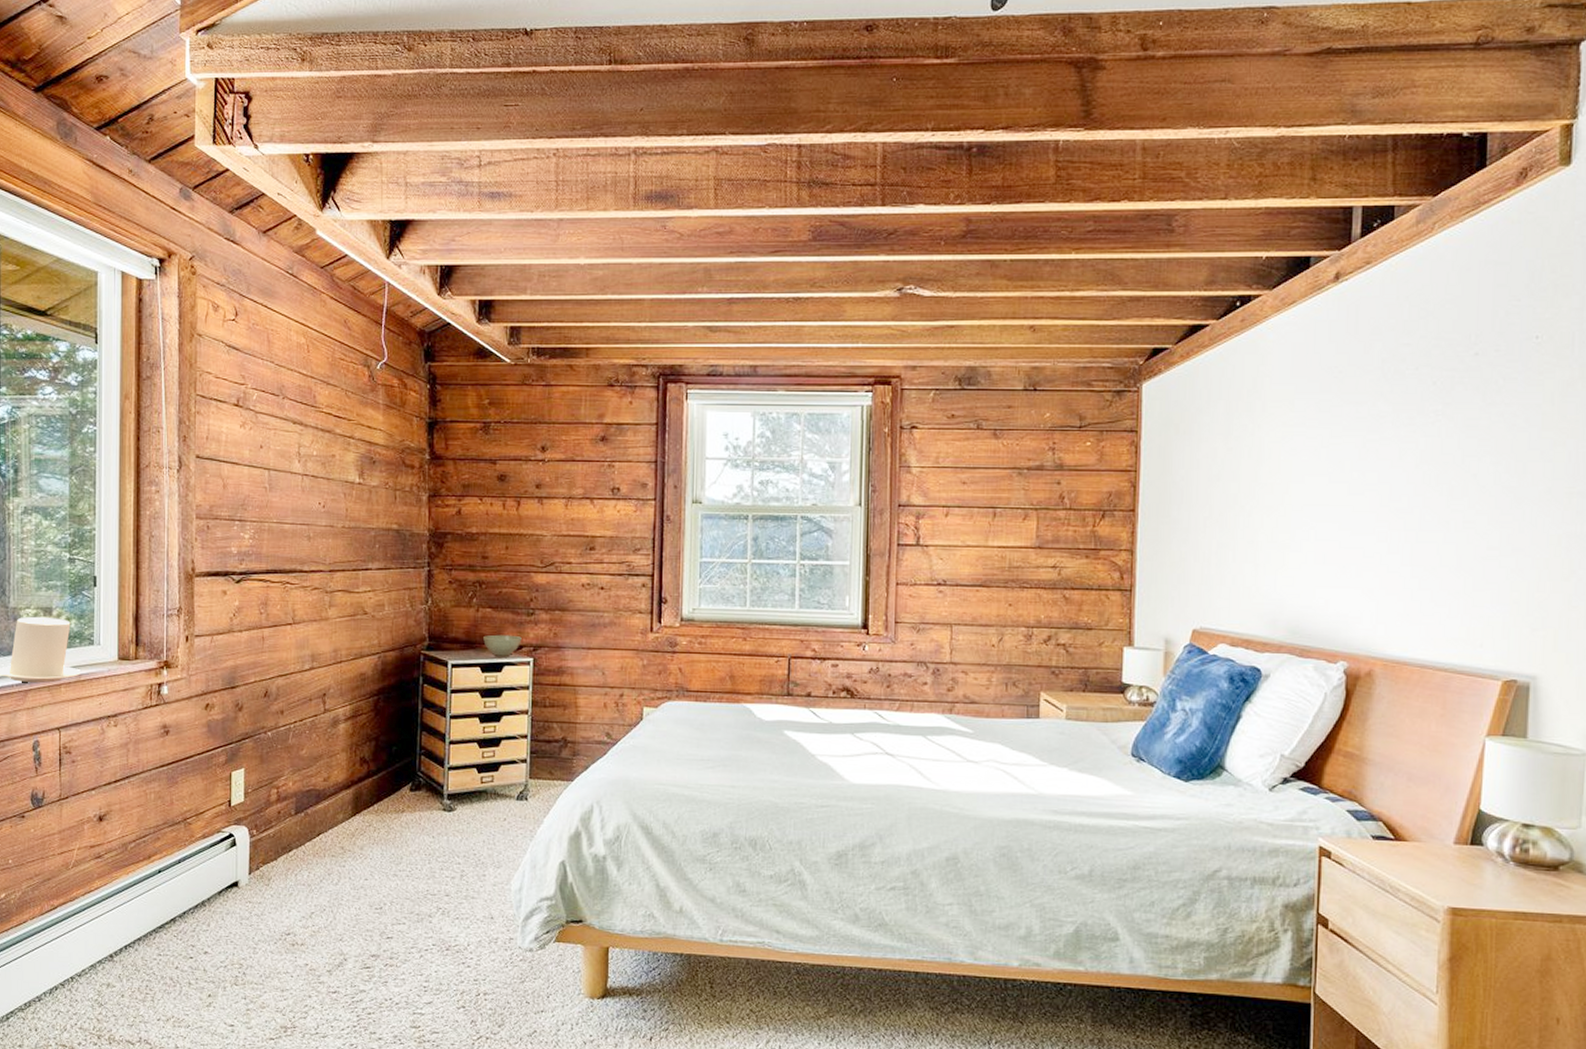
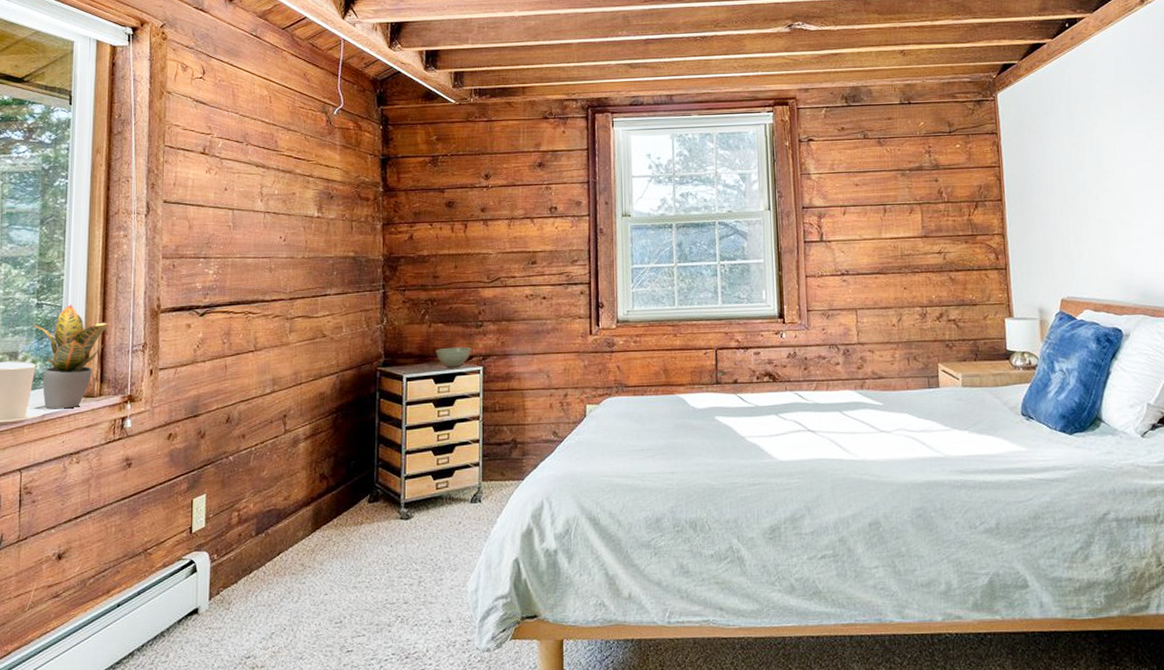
potted plant: none [64,562,147,670] -> present [30,305,113,409]

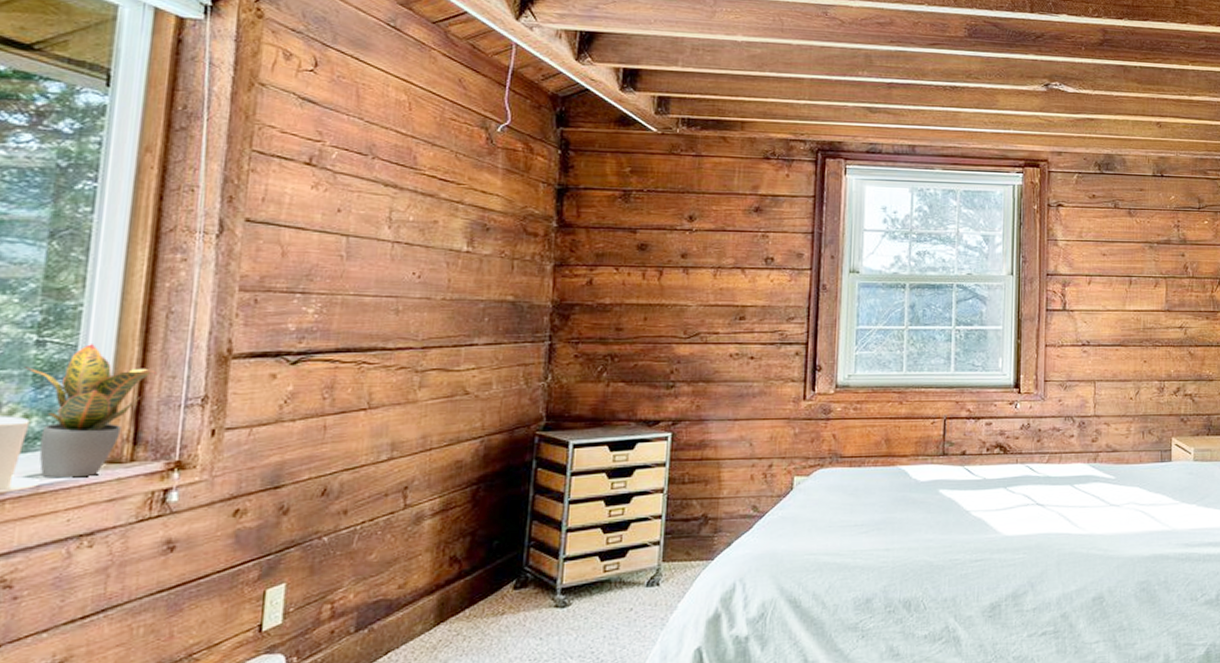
bowl: present [435,346,472,368] -> none [612,409,659,434]

